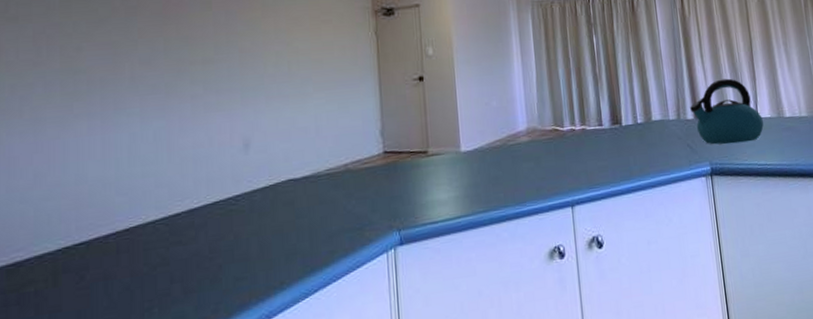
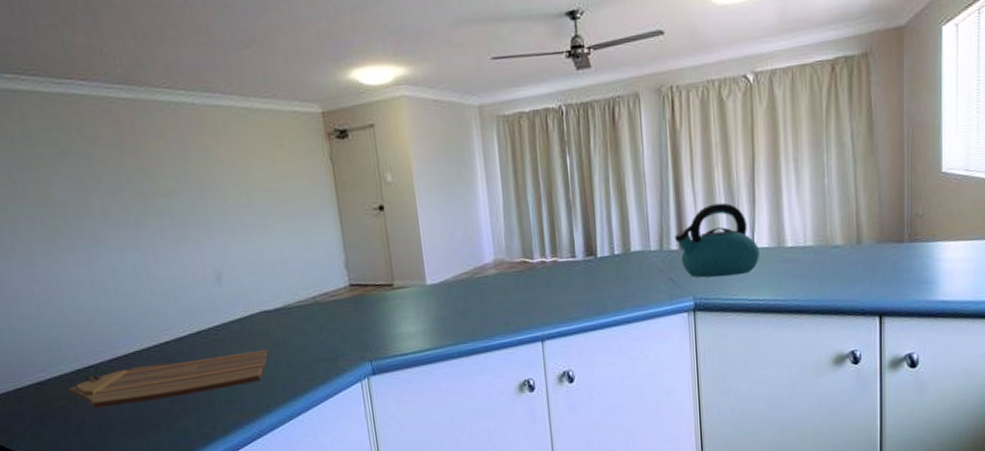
cutting board: none [48,220,290,293] -> present [68,350,268,409]

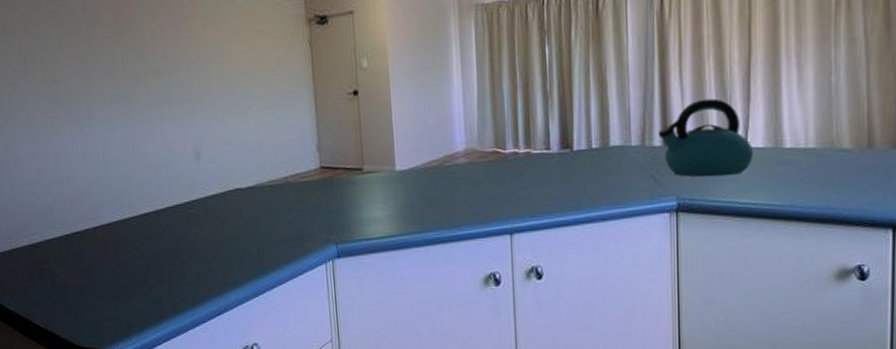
cutting board: present [68,350,268,409] -> none [56,227,239,273]

